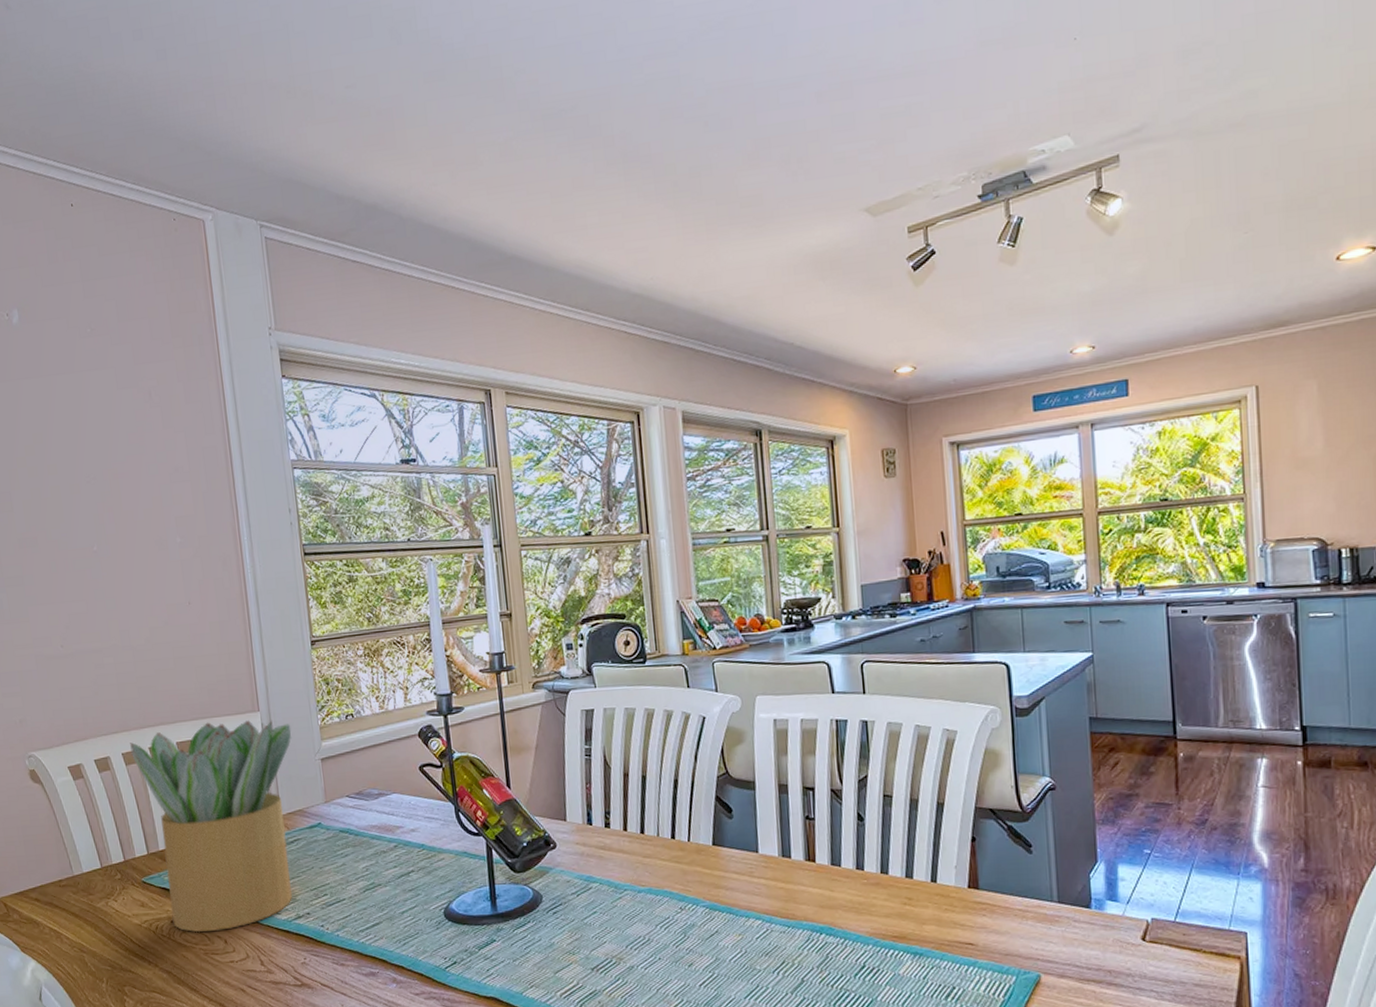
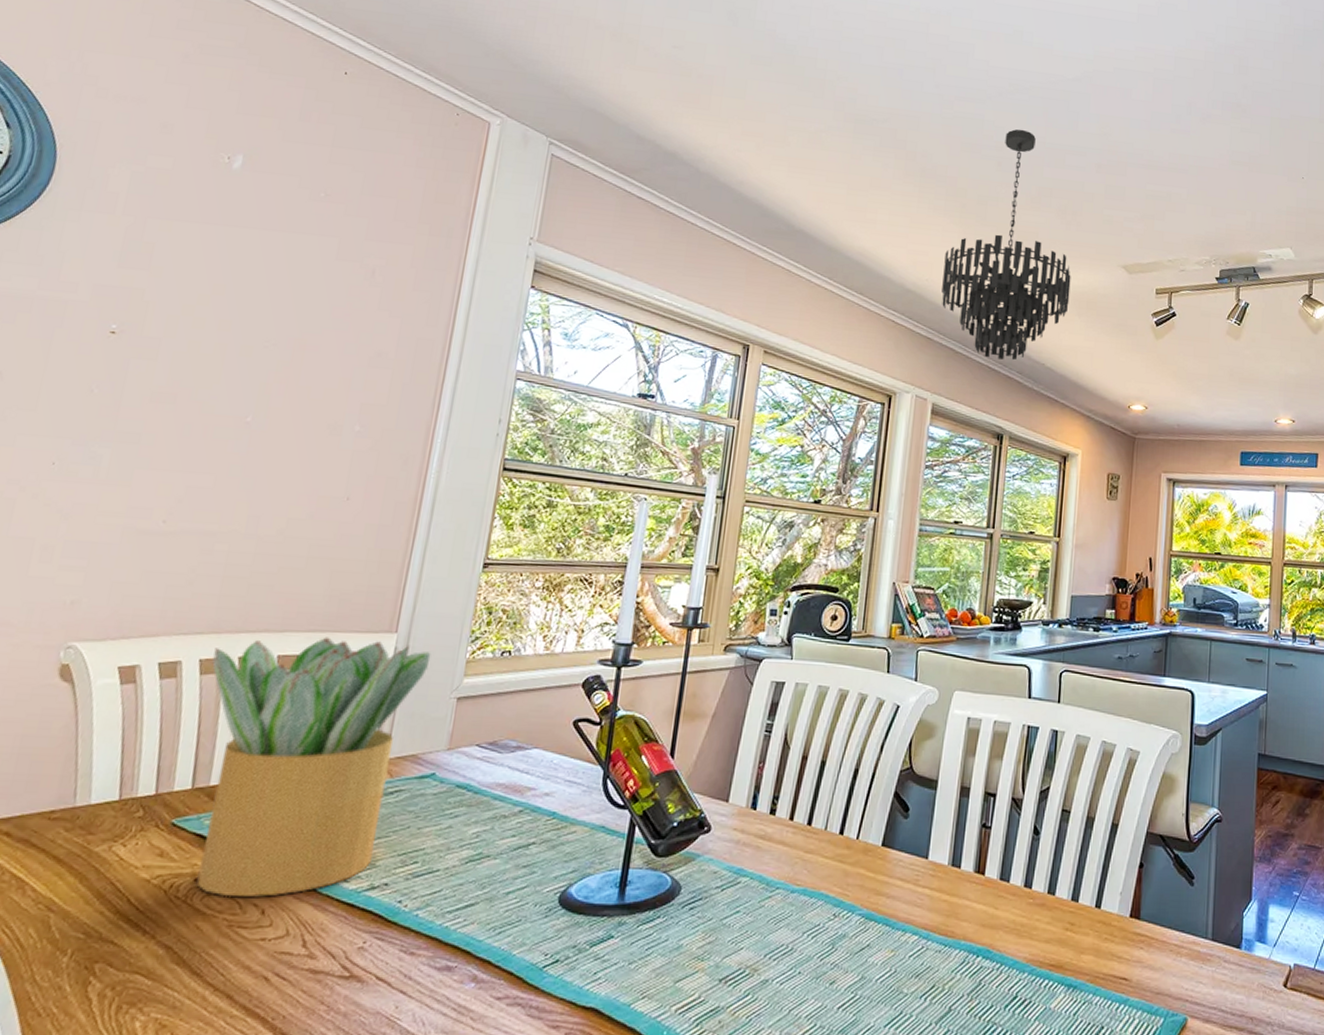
chandelier: none [665,74,810,350] -> present [942,129,1071,361]

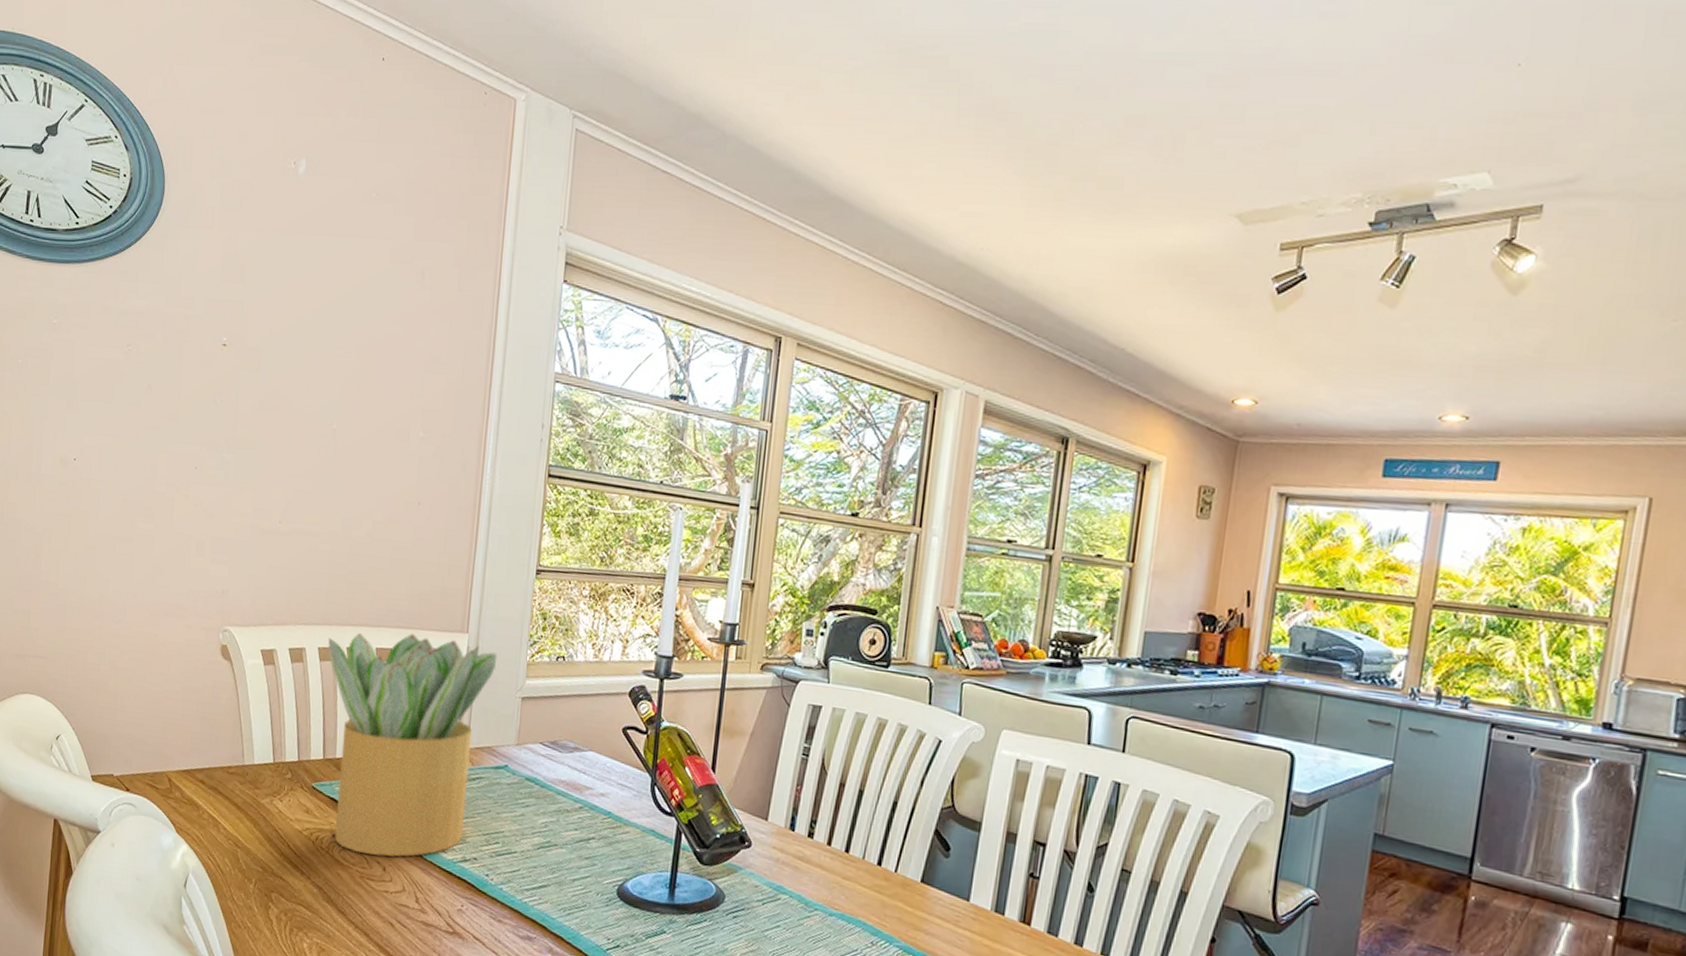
chandelier: present [942,129,1071,361] -> none [999,37,1165,346]

